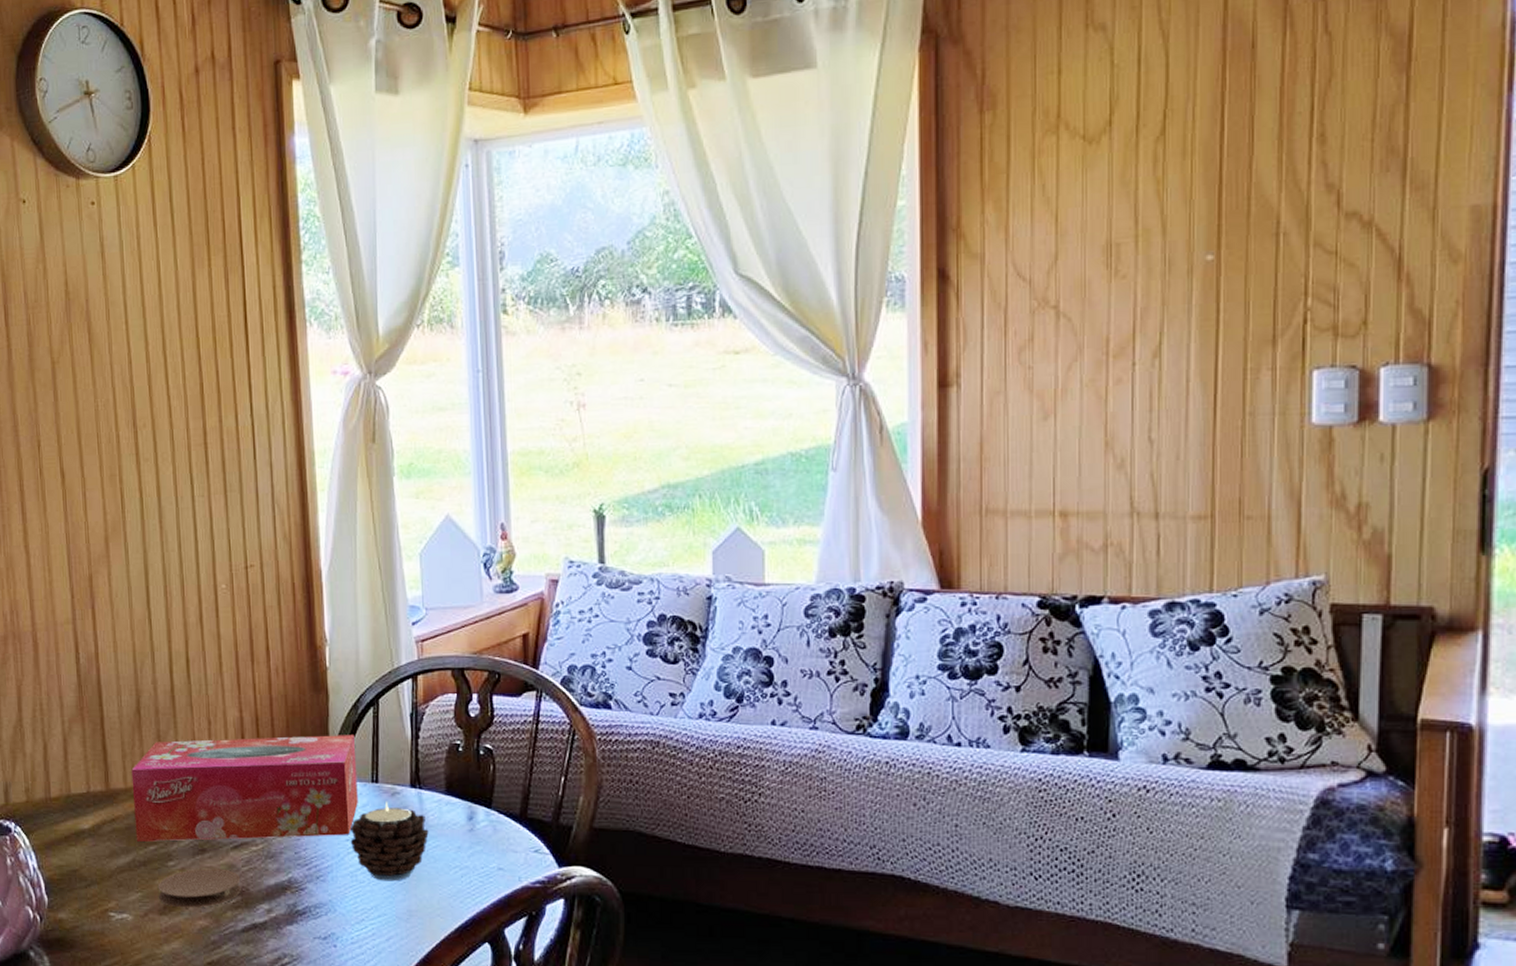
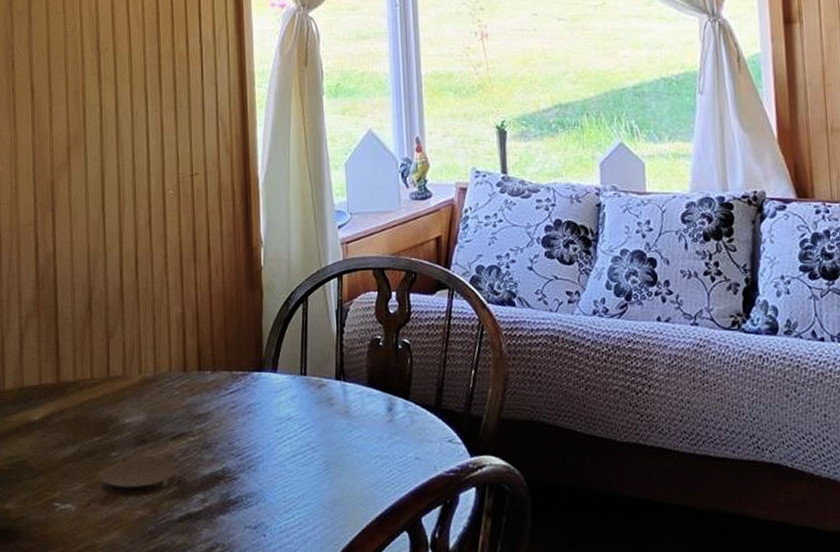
tissue box: present [131,735,358,842] -> none [81,330,288,433]
candle: present [350,802,429,882] -> none [280,394,352,471]

